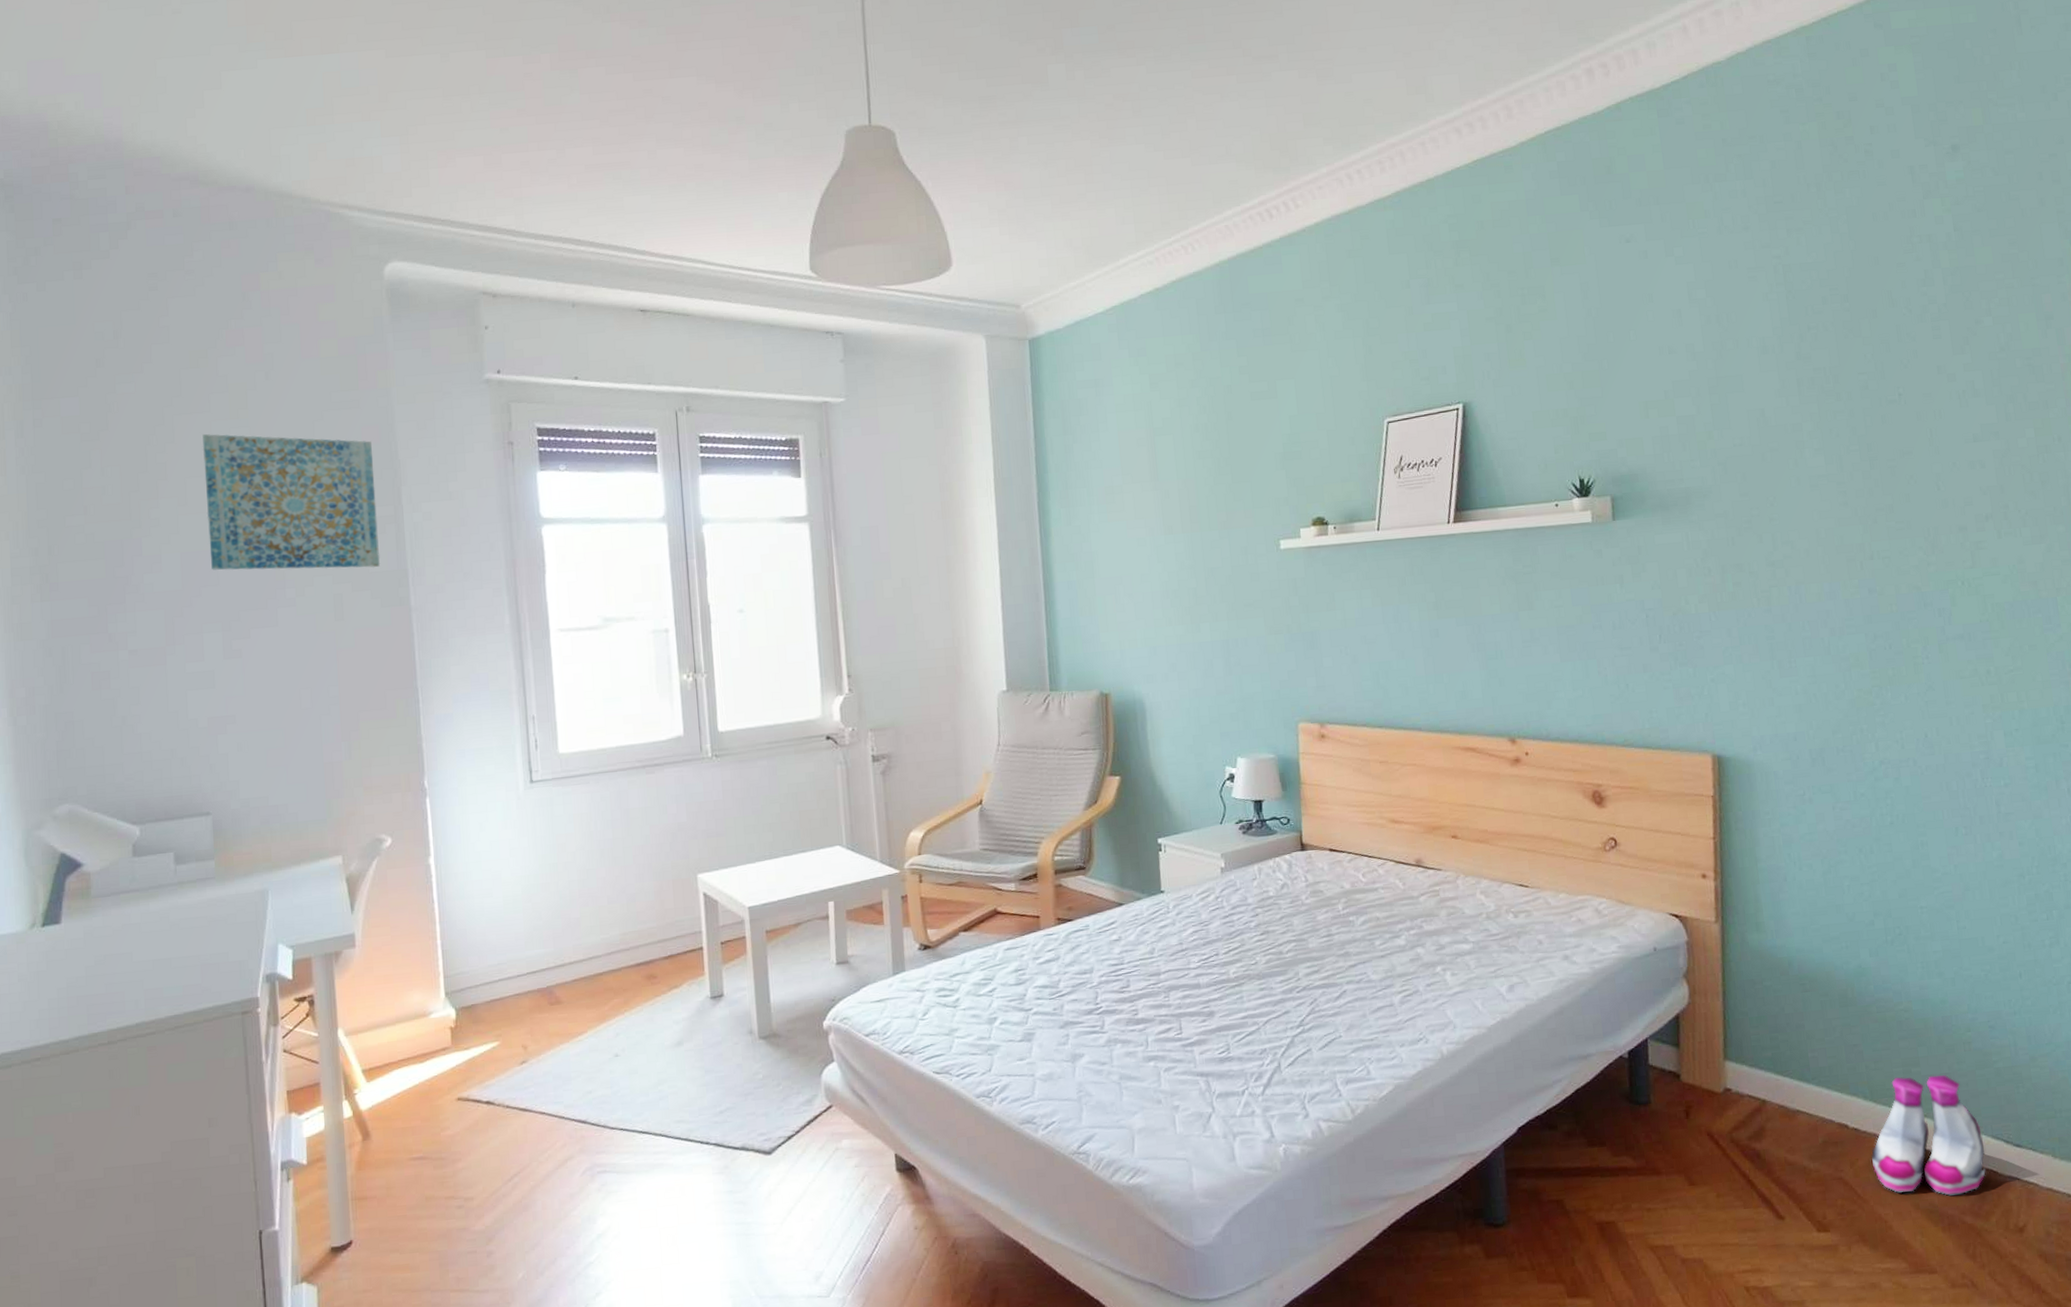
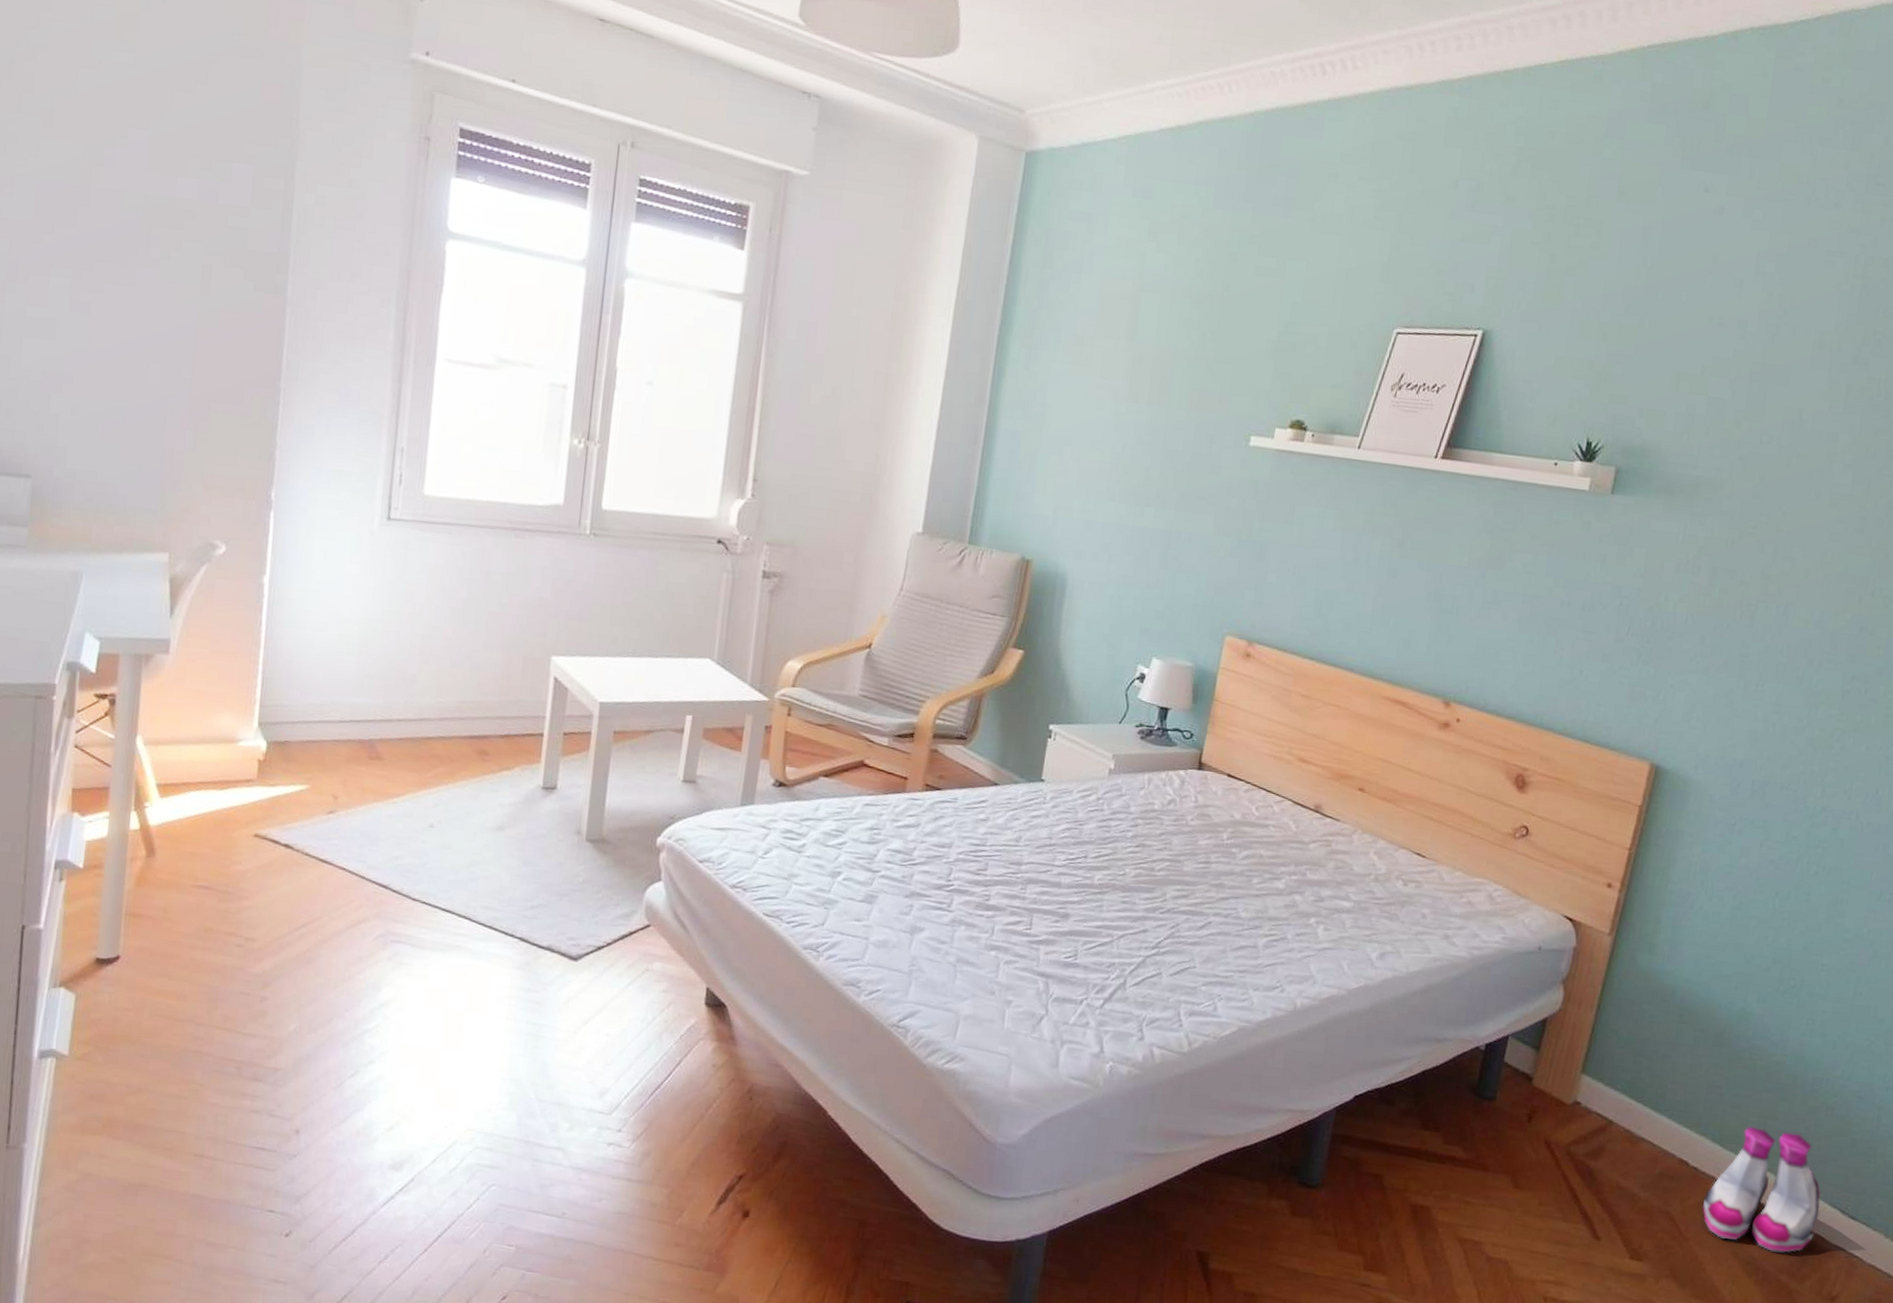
wall art: present [202,433,381,570] -> none [70,49,271,245]

